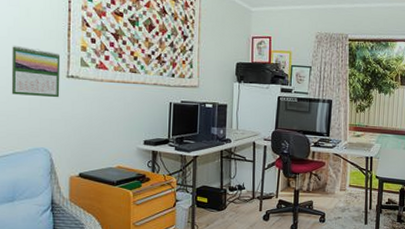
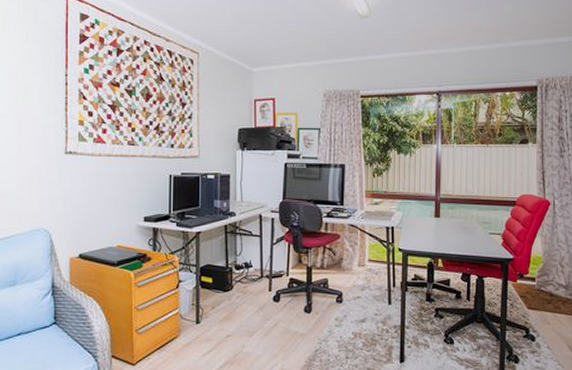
calendar: present [11,46,61,98] -> none [11,124,59,176]

